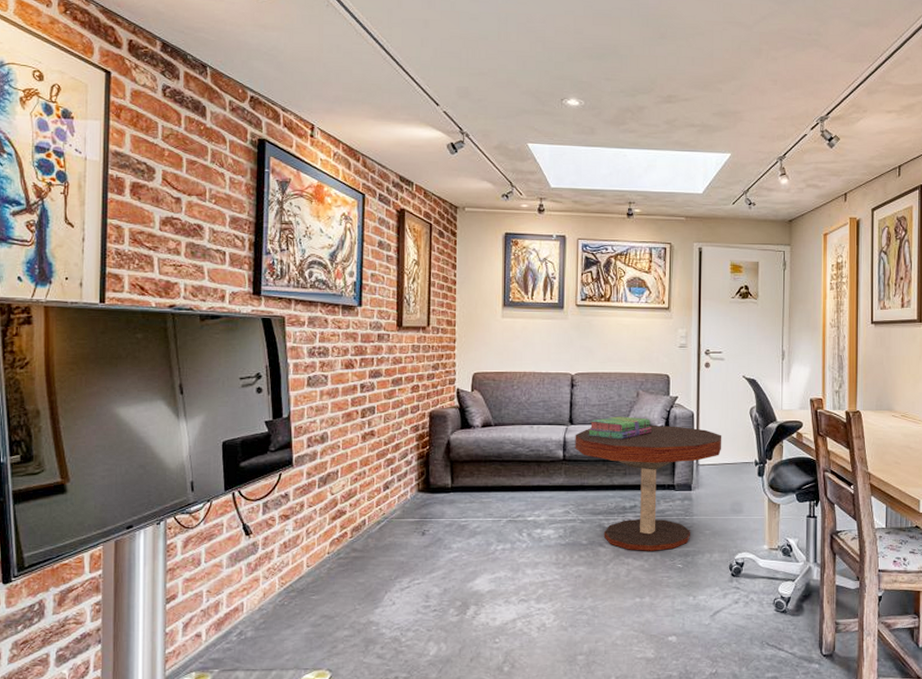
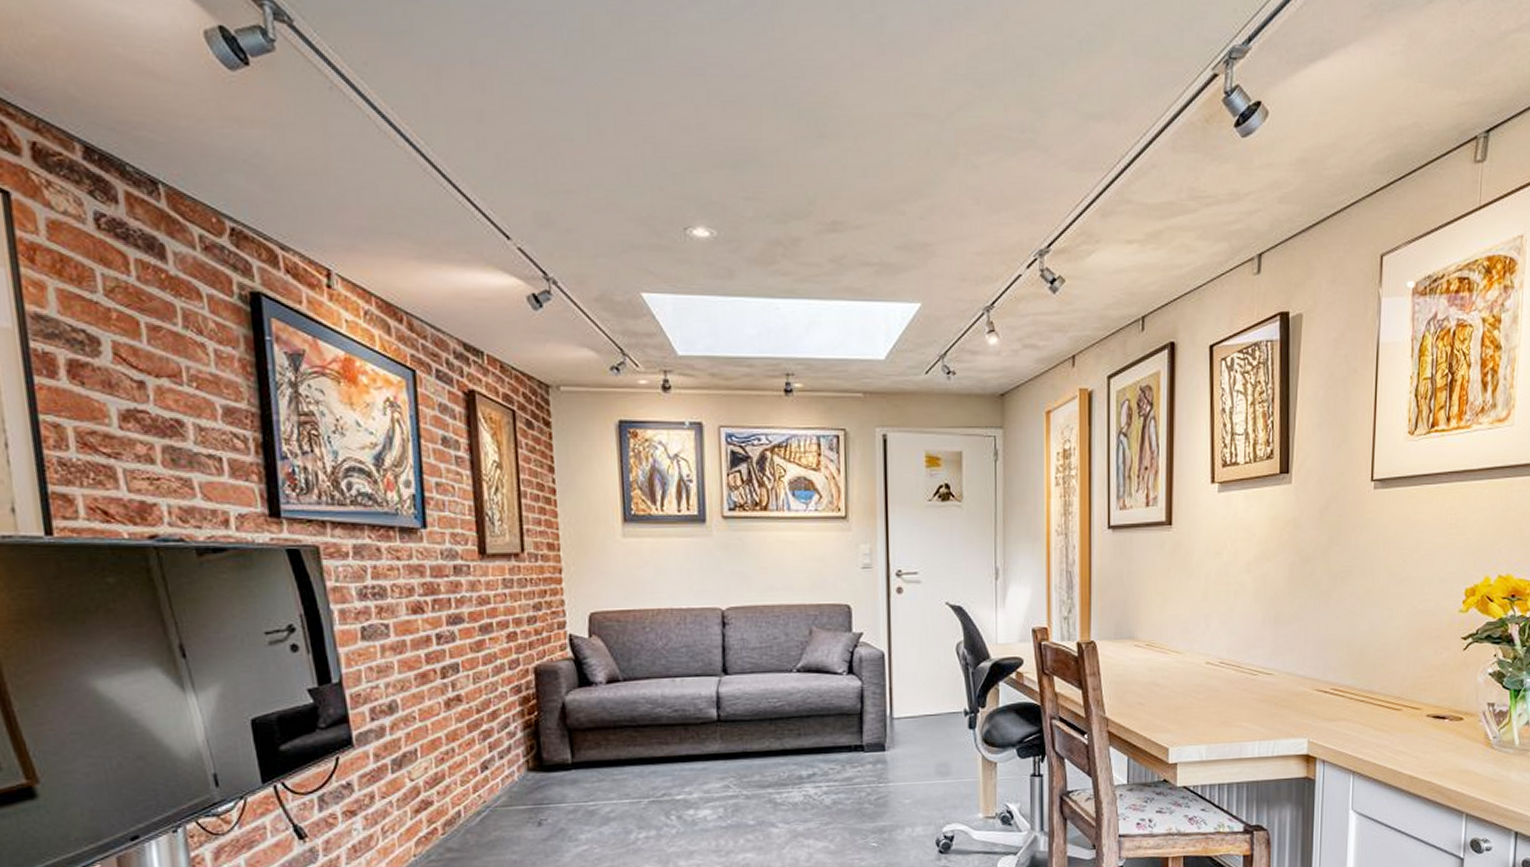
coffee table: present [575,426,722,551] -> none [731,670,922,830]
stack of books: present [588,416,652,440] -> none [748,661,831,691]

